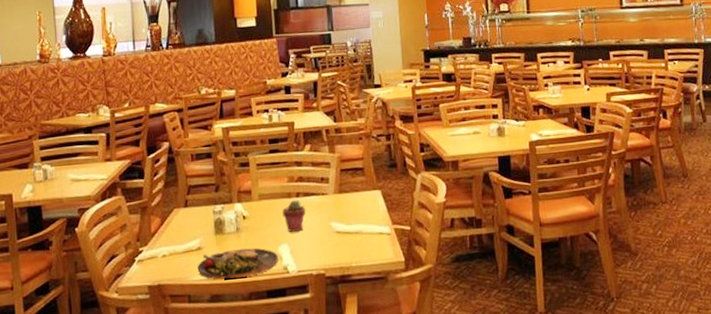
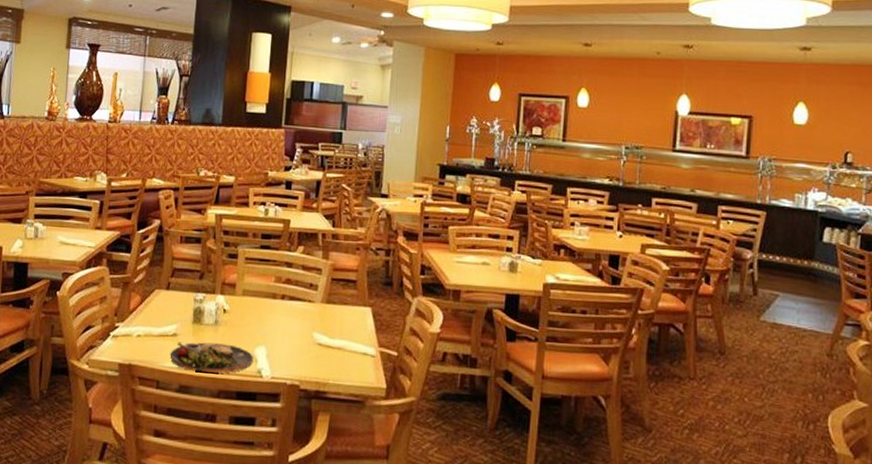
potted succulent: present [282,200,306,232] -> none [265,302,290,336]

